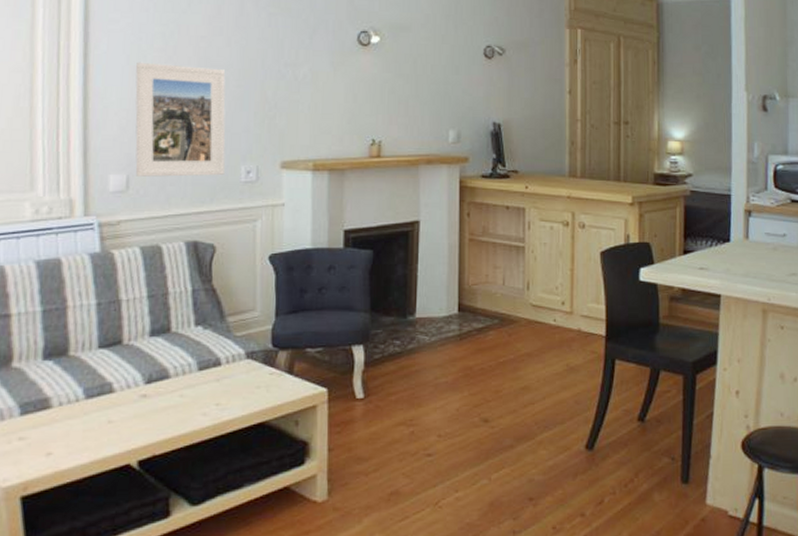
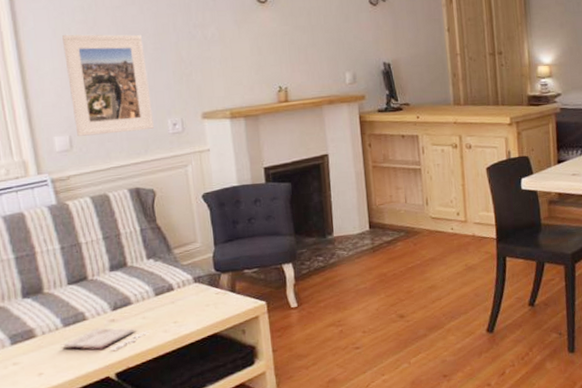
magazine: none [78,403,194,432] -> present [61,327,157,351]

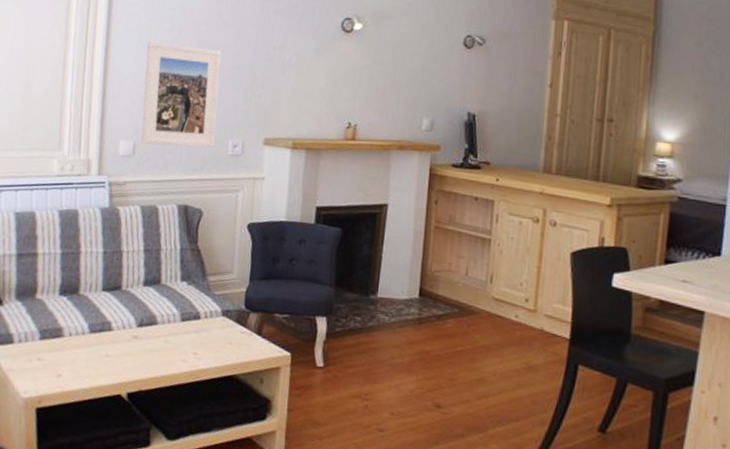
magazine: present [61,327,157,351] -> none [83,341,175,369]

